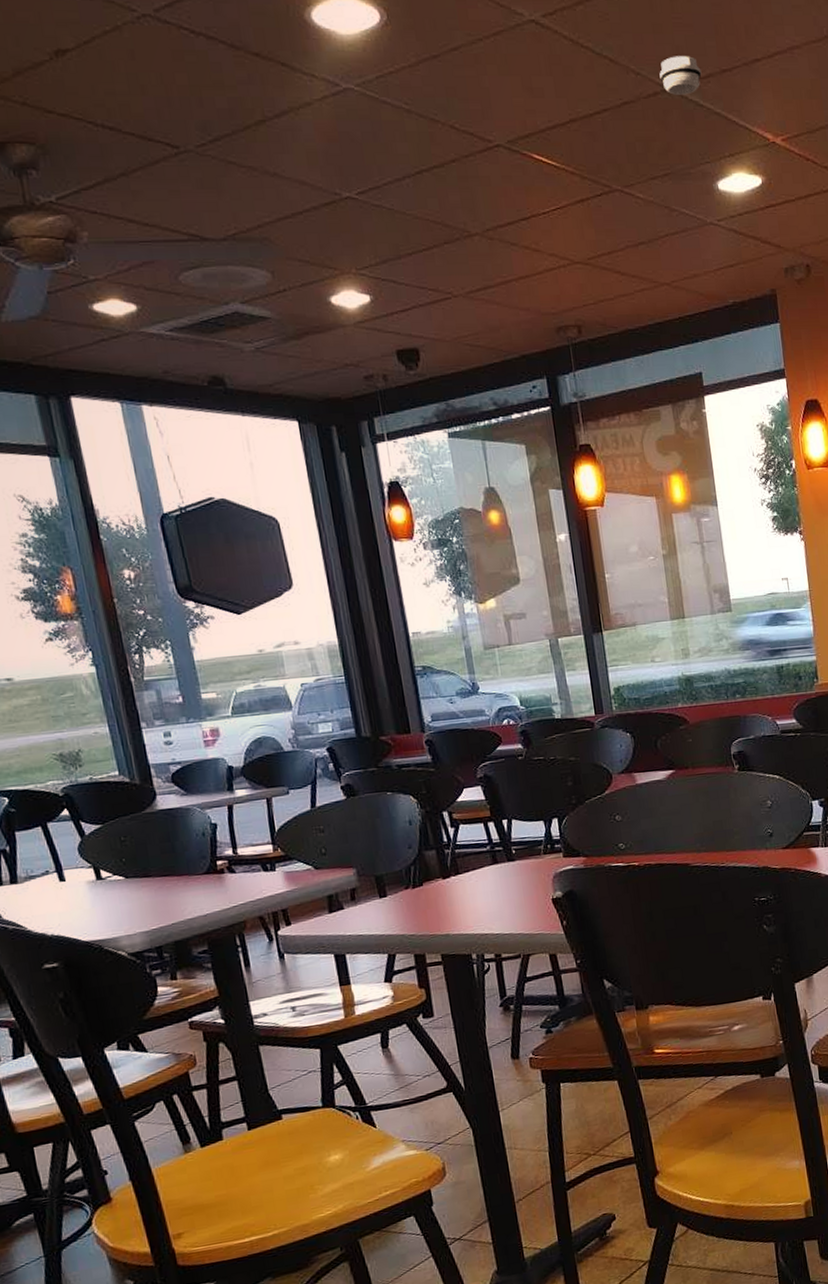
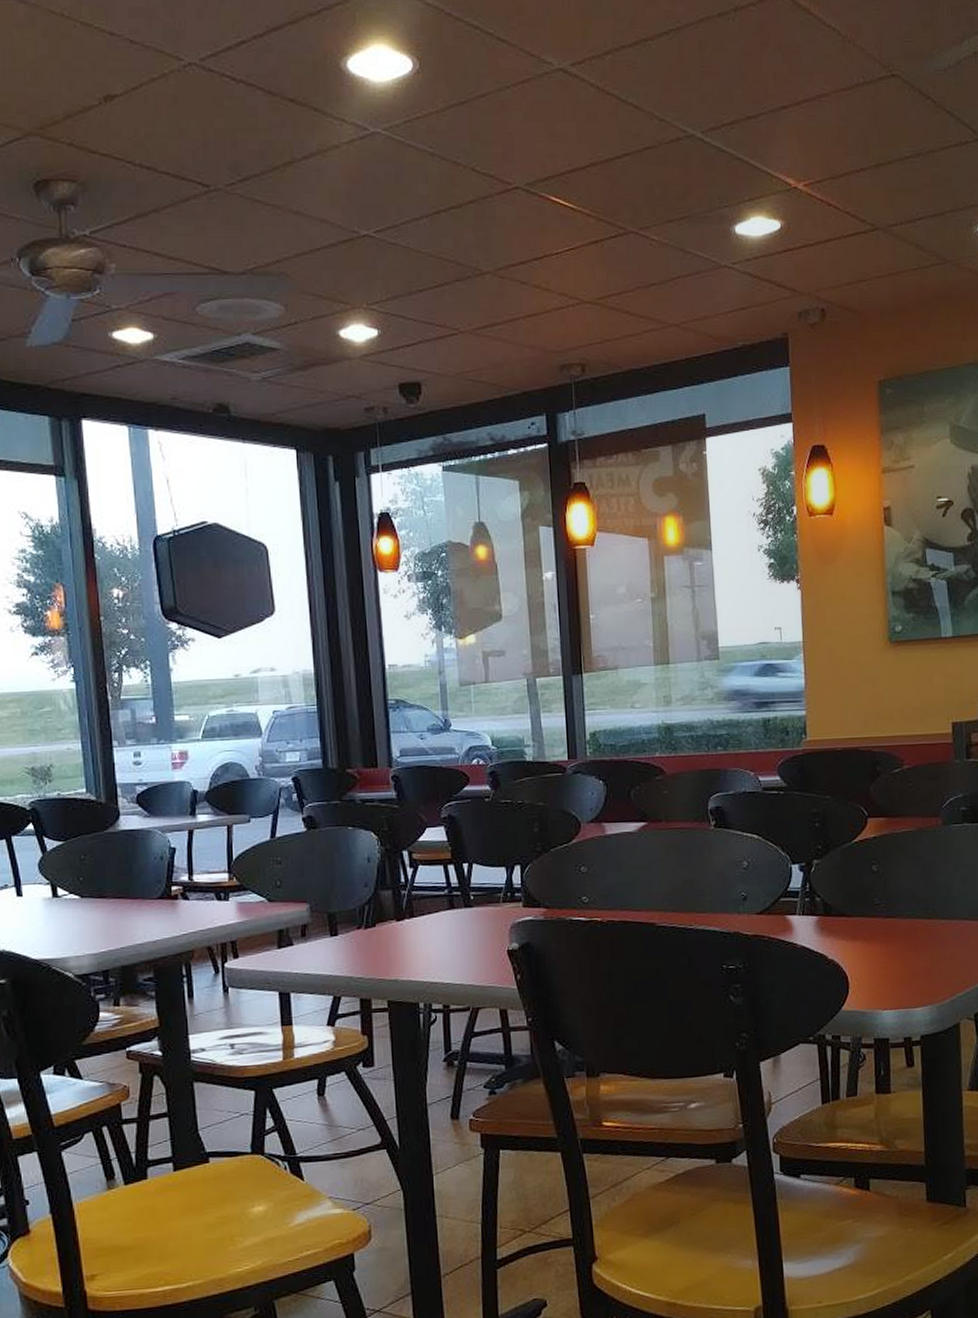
smoke detector: present [659,56,702,95] -> none [683,103,726,141]

